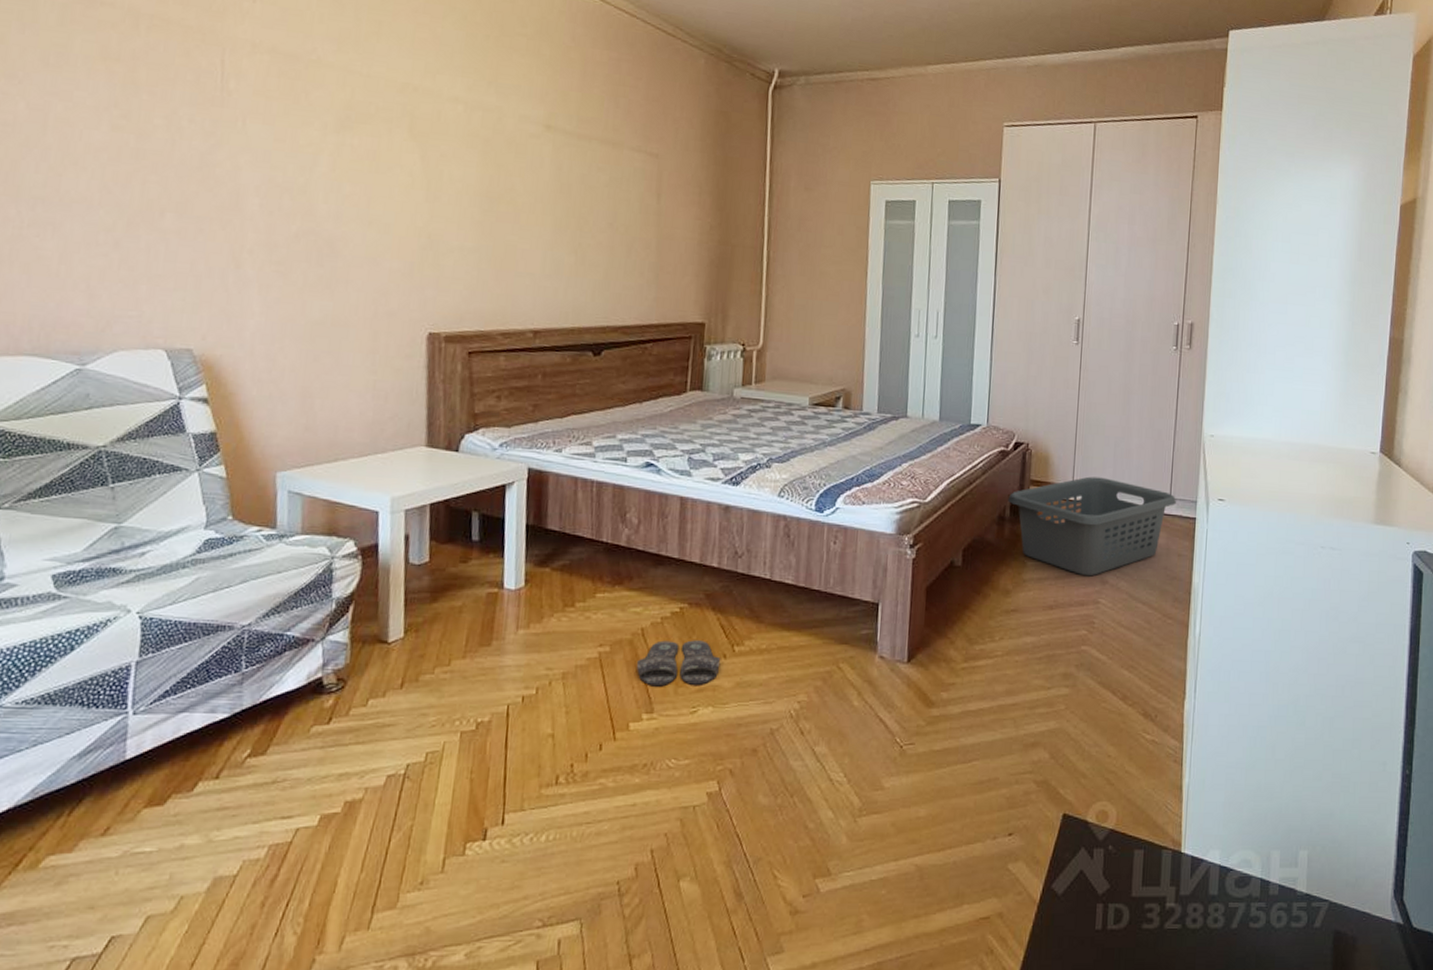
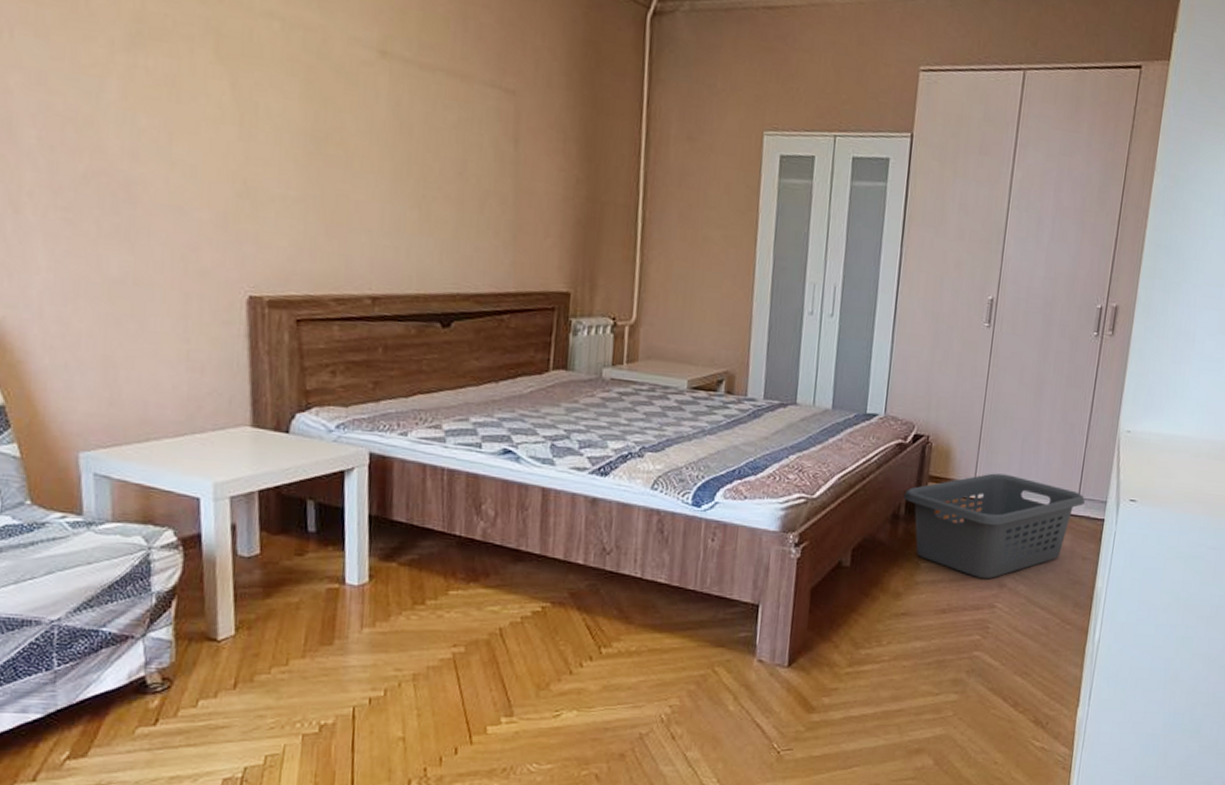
slippers: present [637,640,721,687] -> none [495,641,587,690]

